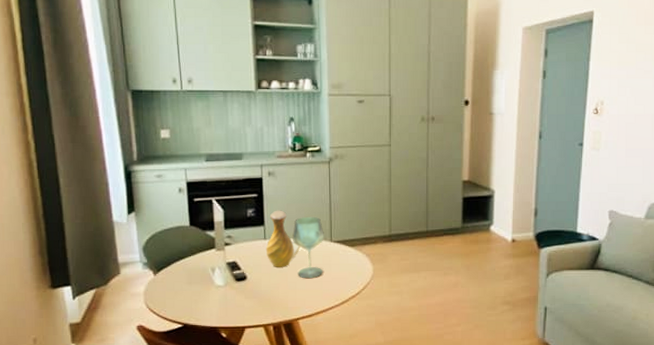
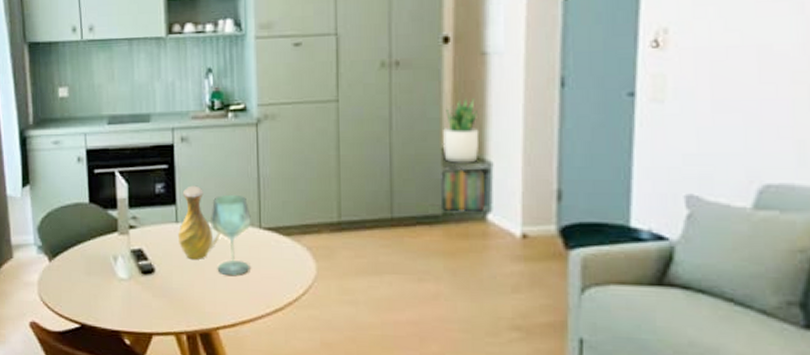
books: none [458,192,490,225] -> present [437,165,487,211]
planter: none [463,144,487,191] -> present [443,97,480,163]

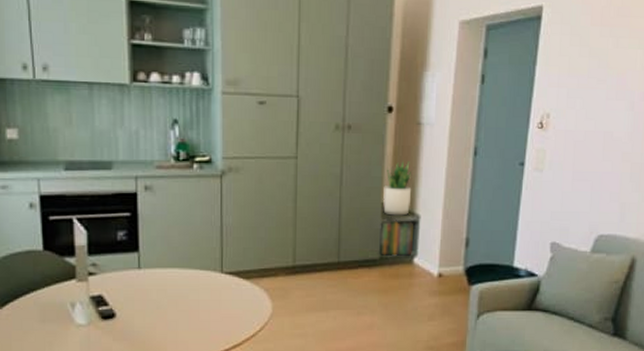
vase: present [177,185,221,259] -> none [140,233,183,303]
wine glass: present [211,194,251,276] -> none [174,241,213,317]

